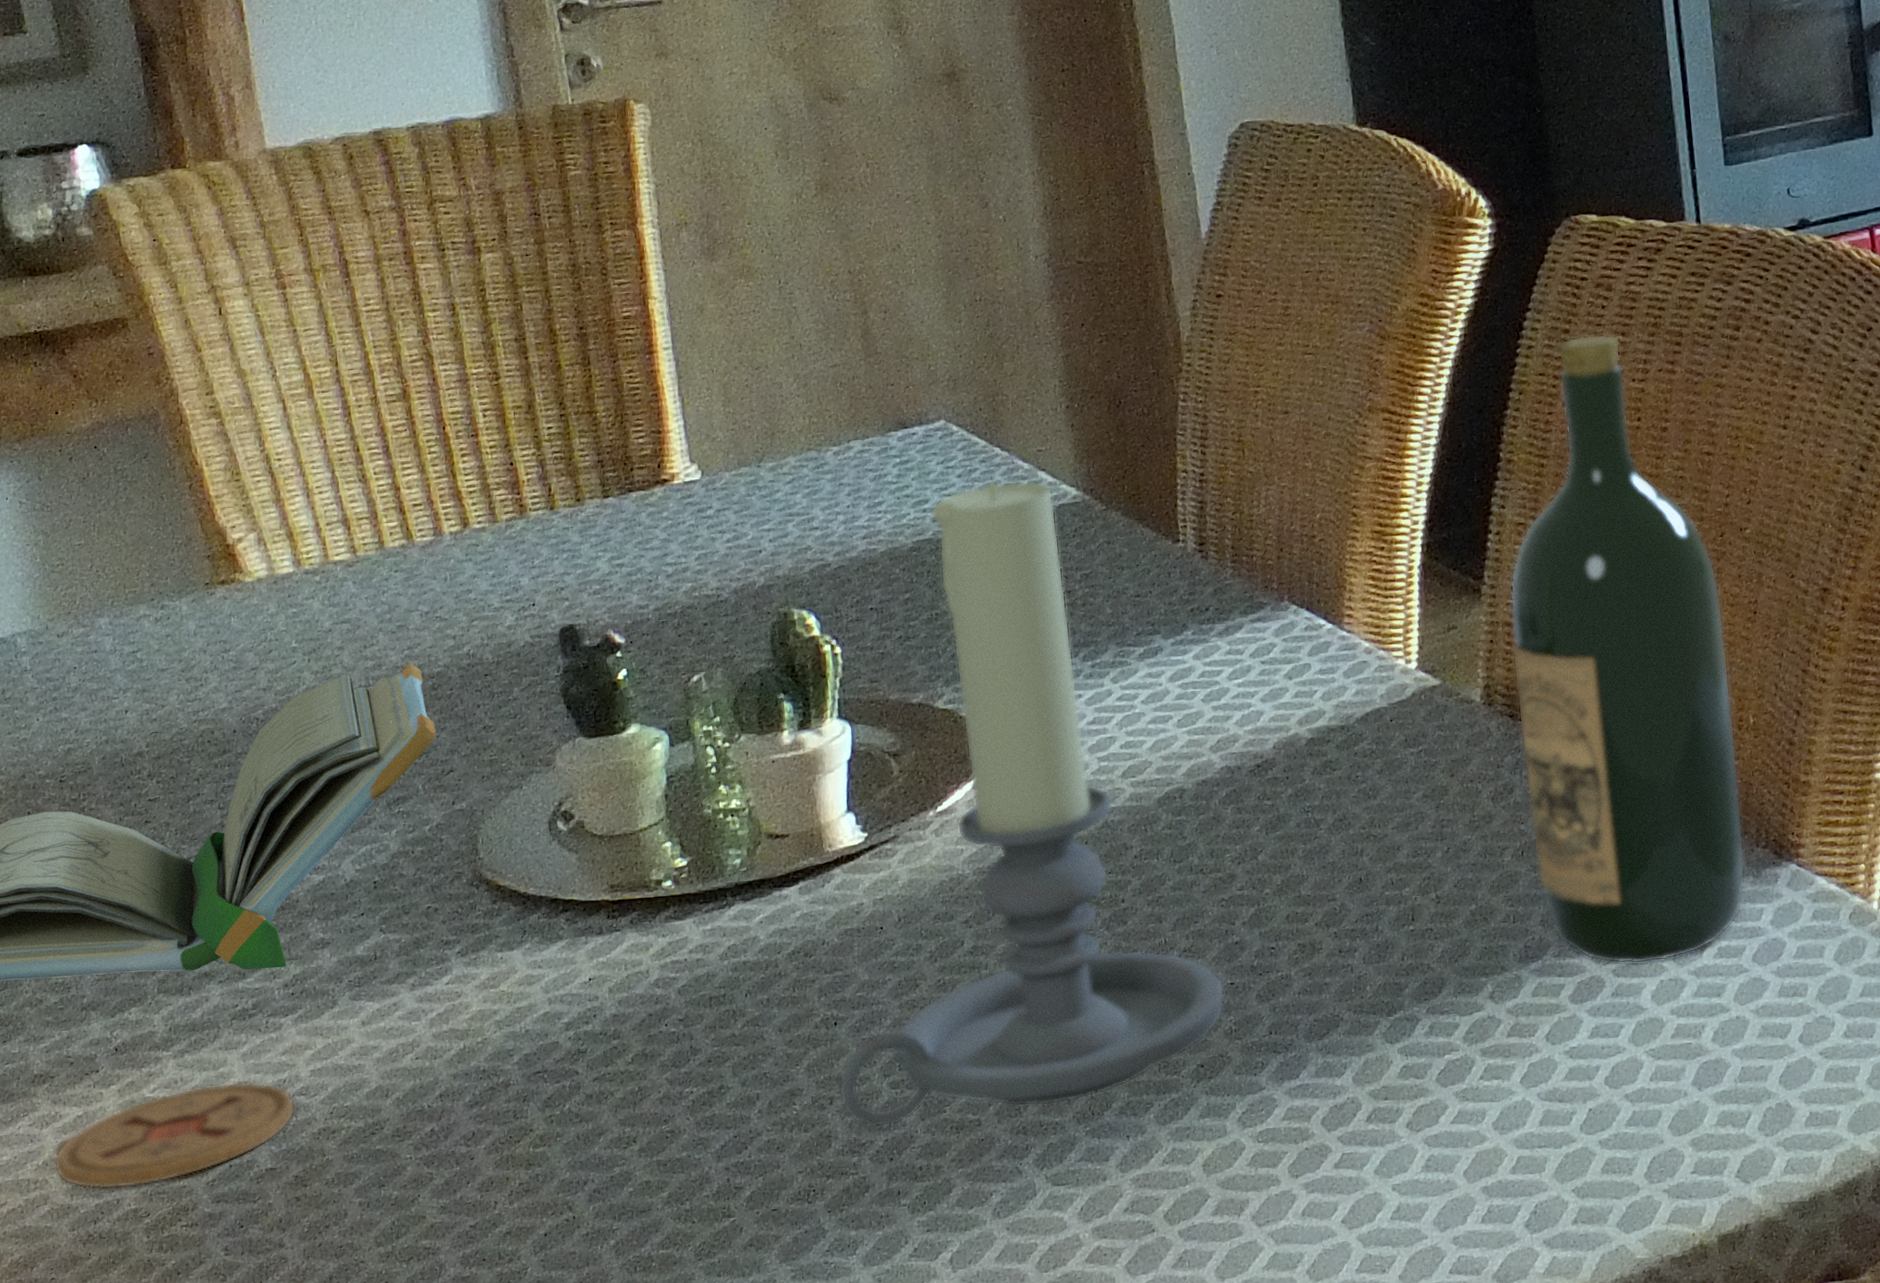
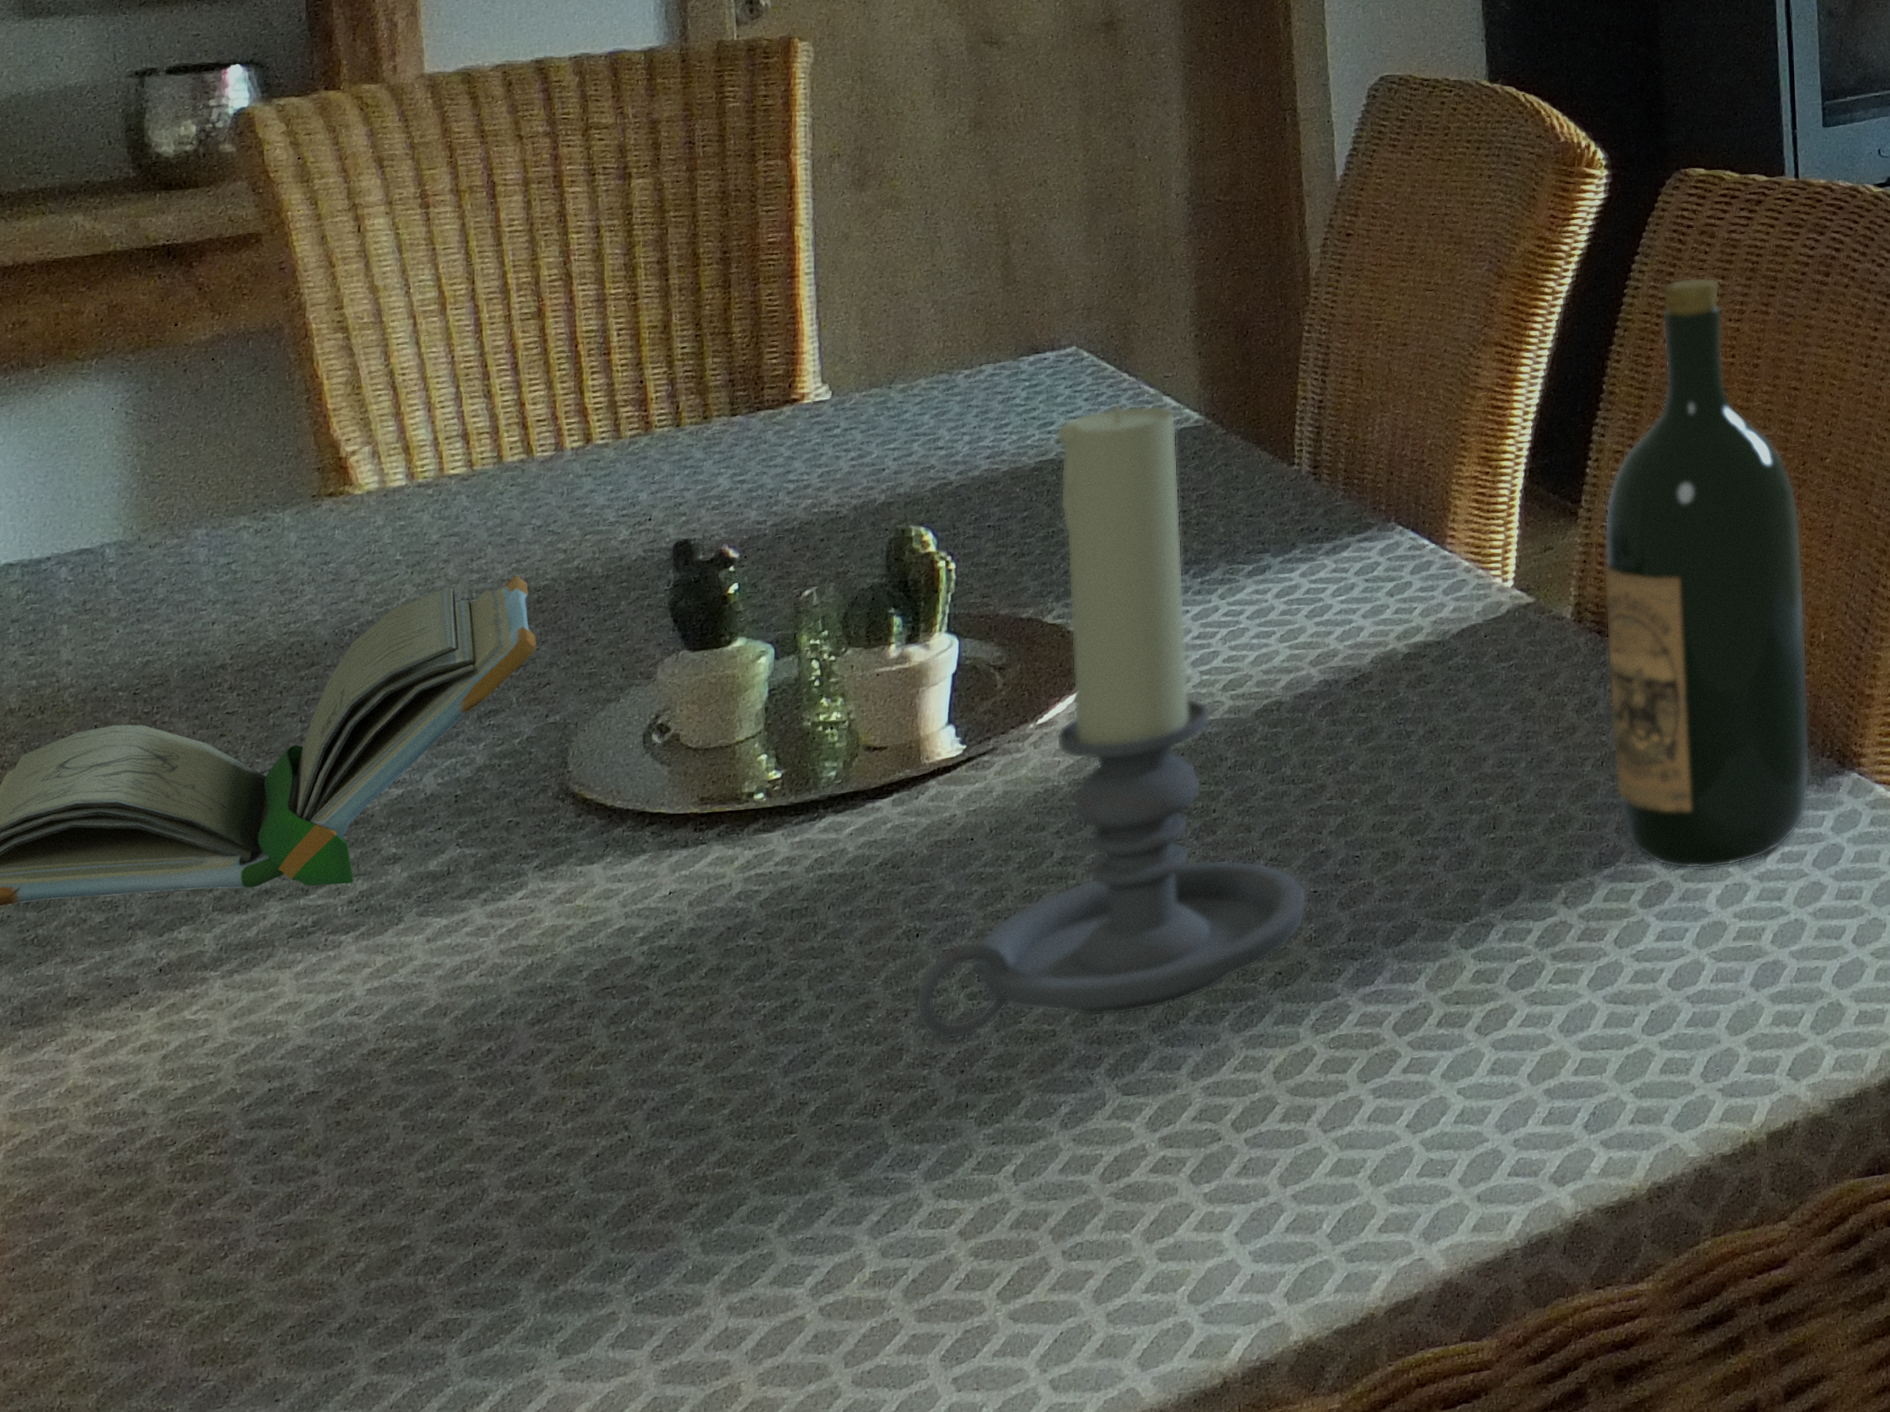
coaster: present [53,1082,296,1190] -> none [77,1002,347,1118]

